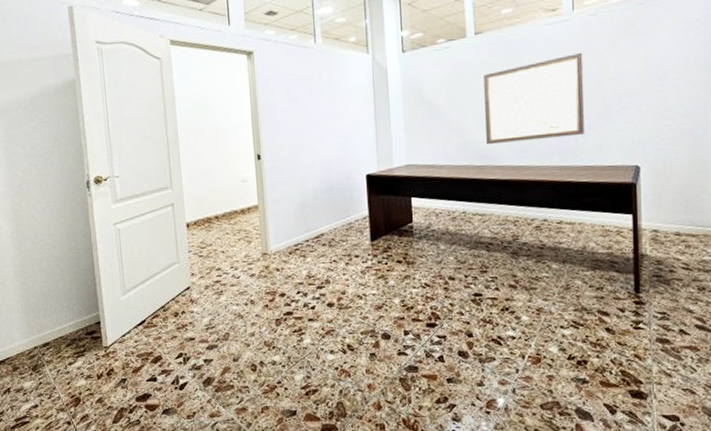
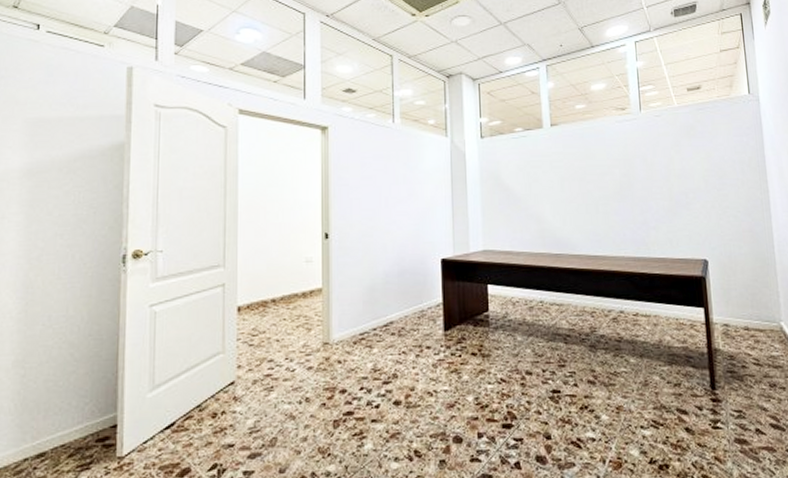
wall art: present [484,52,584,145] -> none [559,149,655,234]

